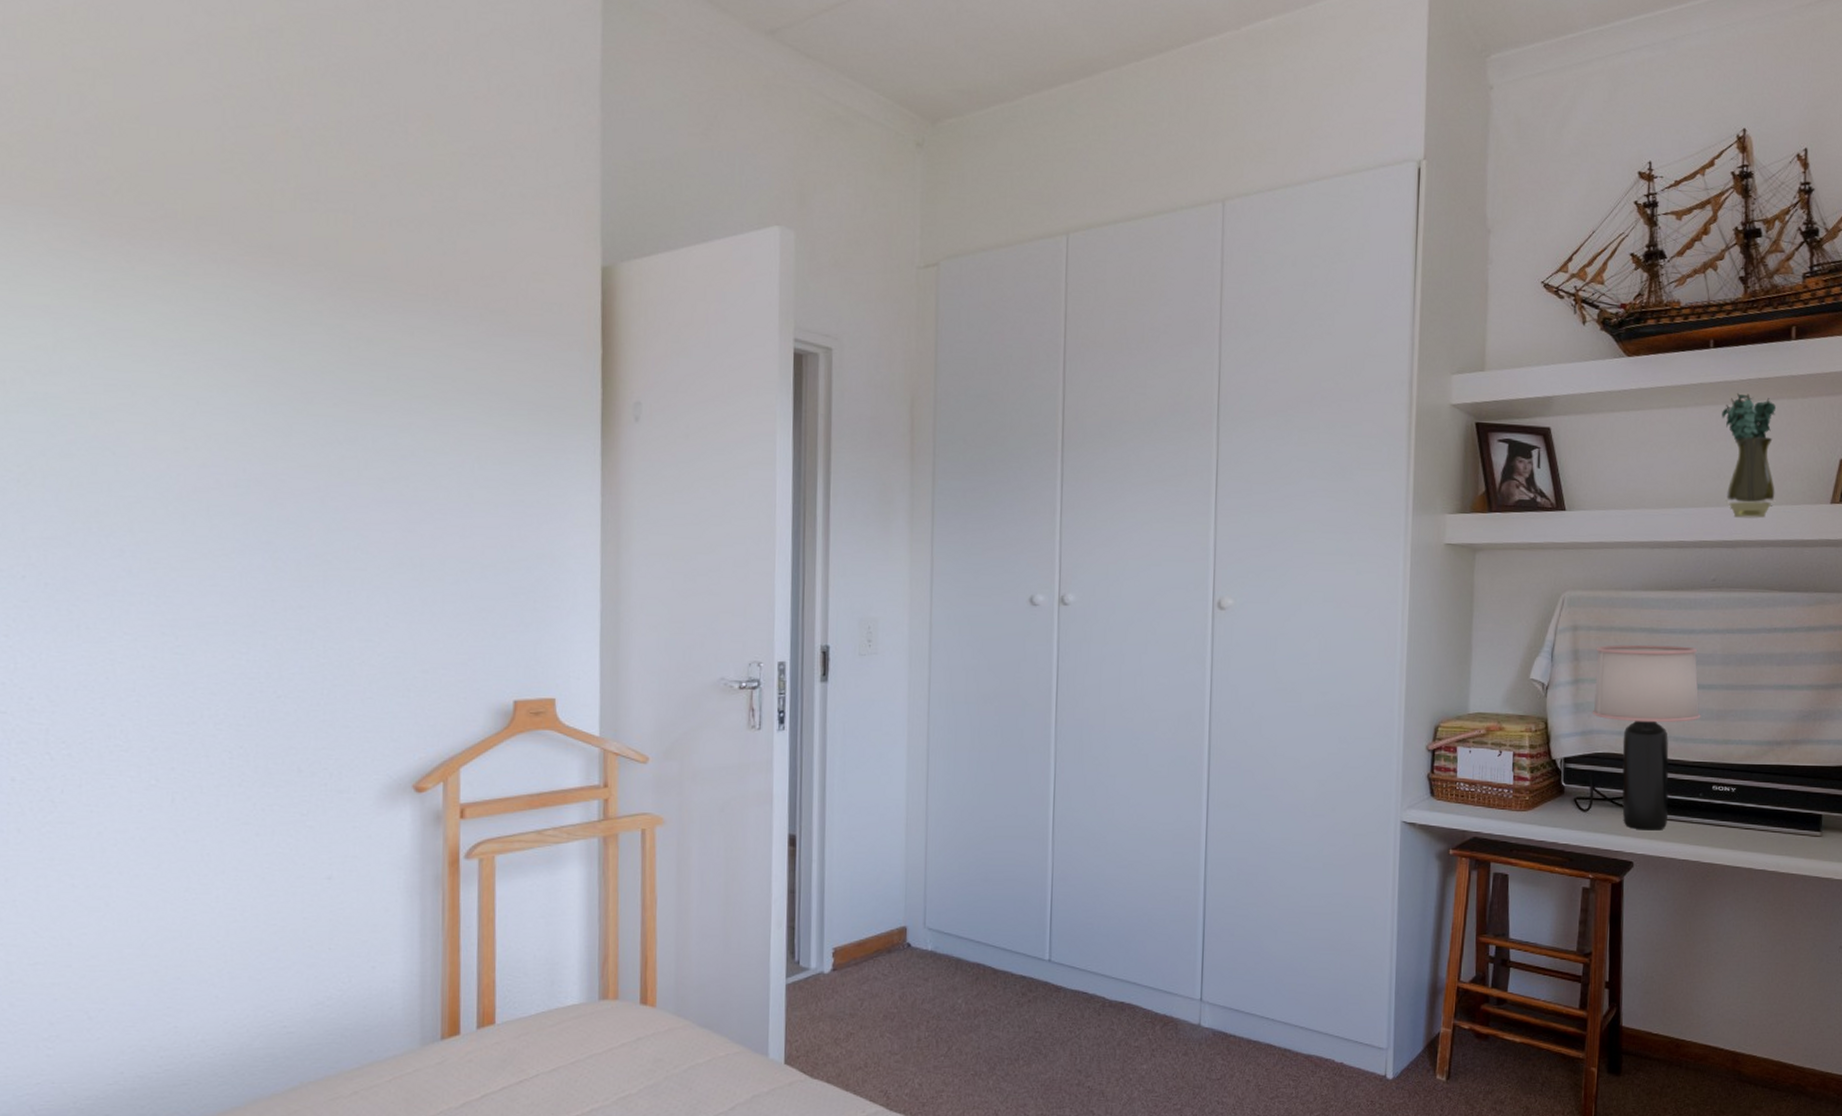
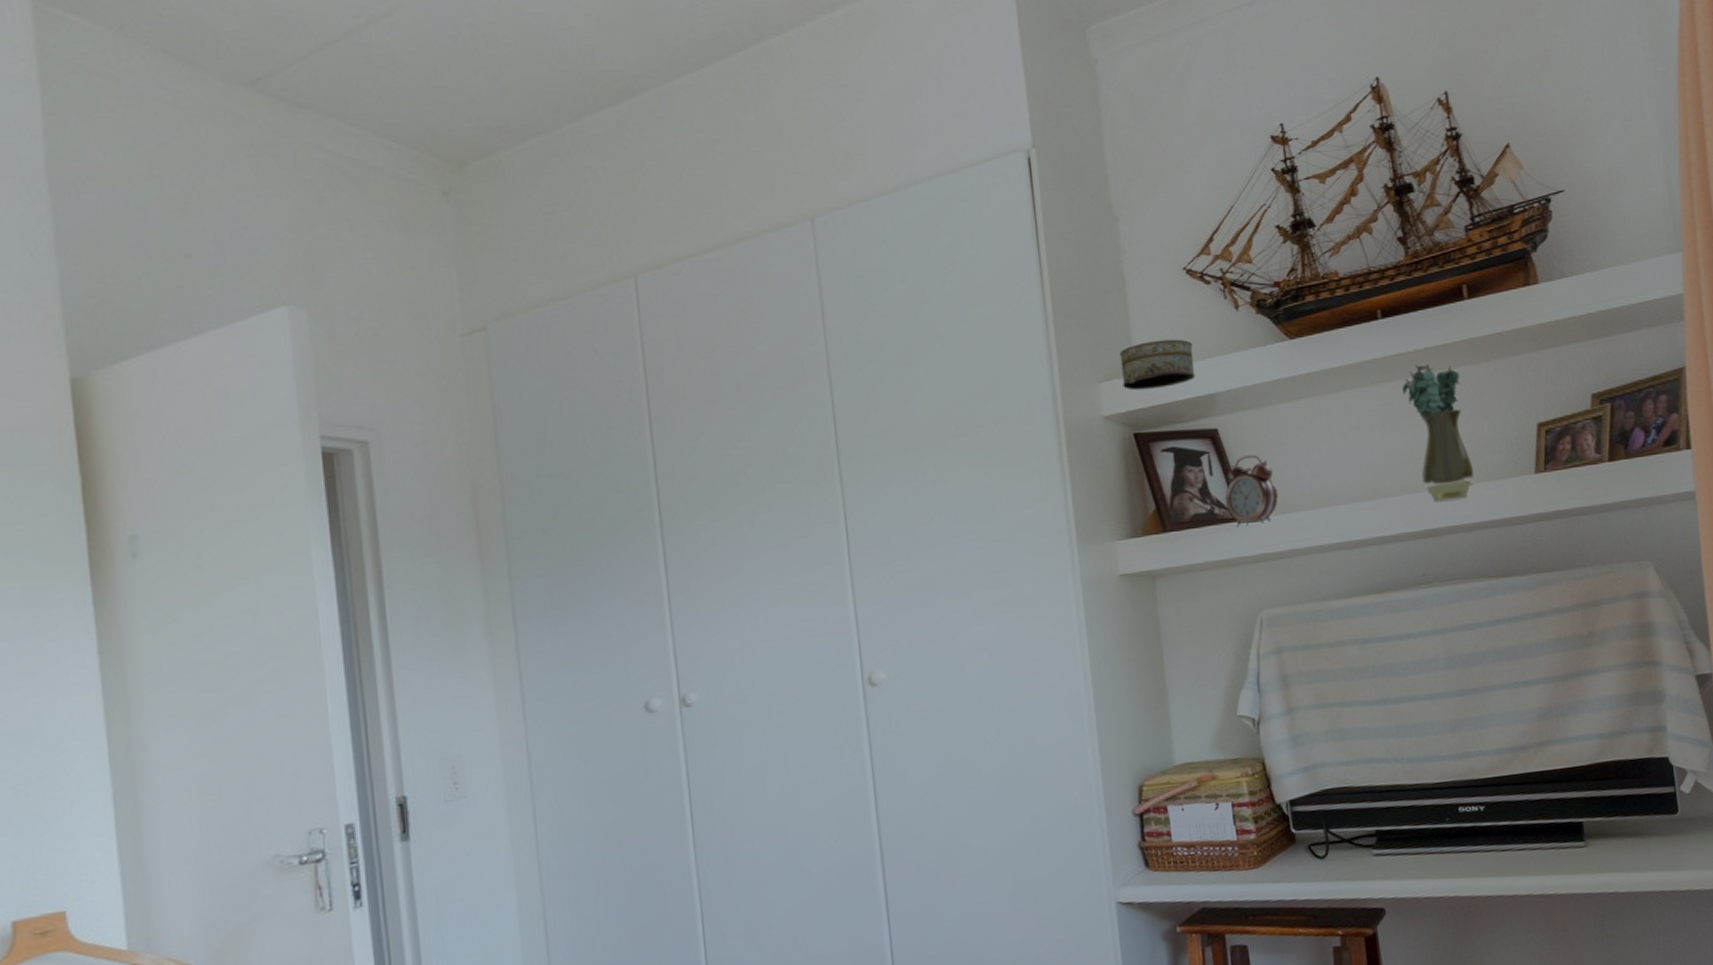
decorative box: none [1473,343,1539,386] -> present [1119,339,1196,391]
alarm clock: none [1548,454,1595,517] -> present [1225,455,1278,528]
table lamp: present [1592,644,1701,831] -> none [1305,653,1434,871]

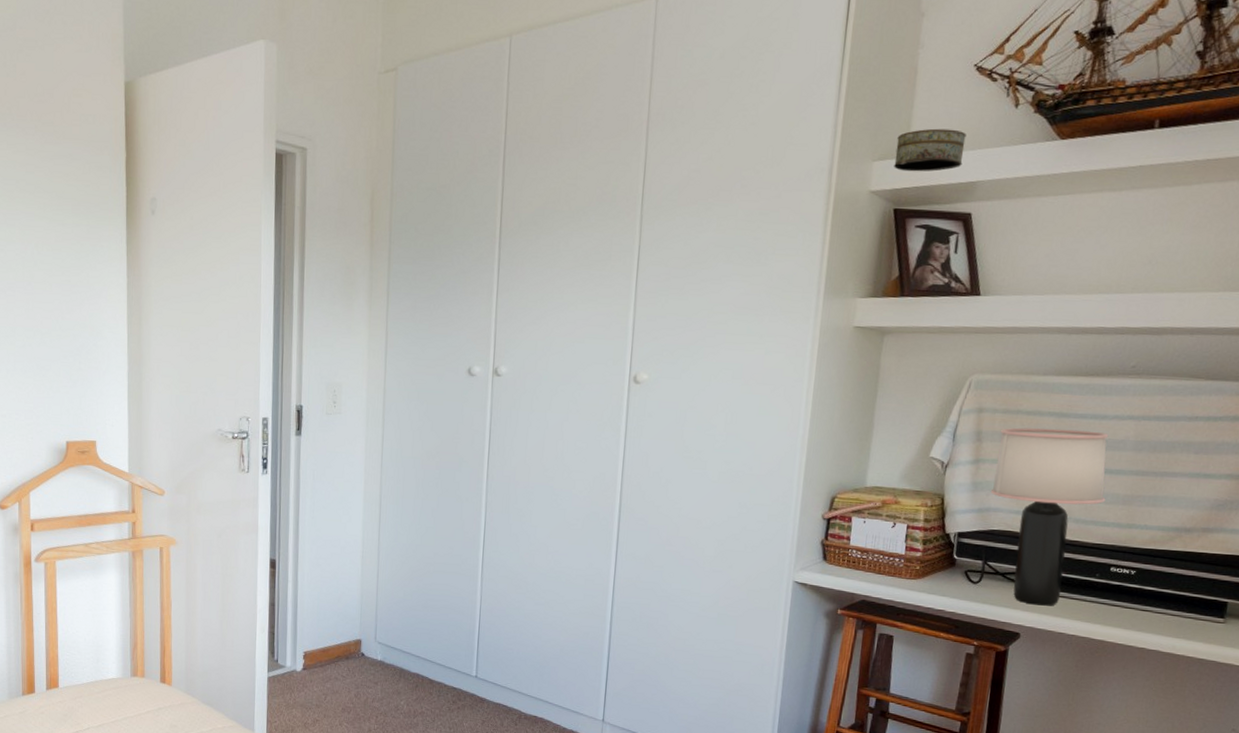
alarm clock: present [1225,455,1278,528] -> none [963,240,1014,302]
table lamp: none [1305,653,1434,871] -> present [990,427,1109,606]
vase: present [1402,364,1475,503] -> none [1156,175,1224,306]

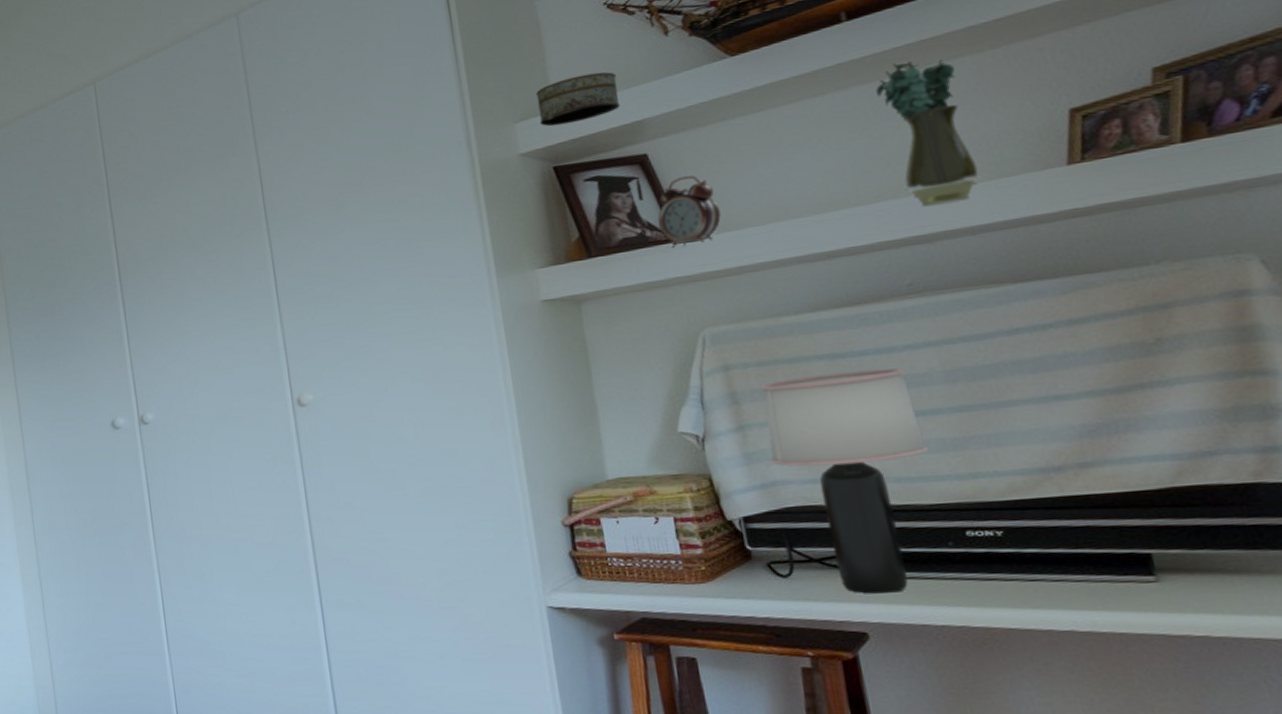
alarm clock: none [963,240,1014,302] -> present [658,175,721,249]
vase: none [1156,175,1224,306] -> present [876,59,979,207]

